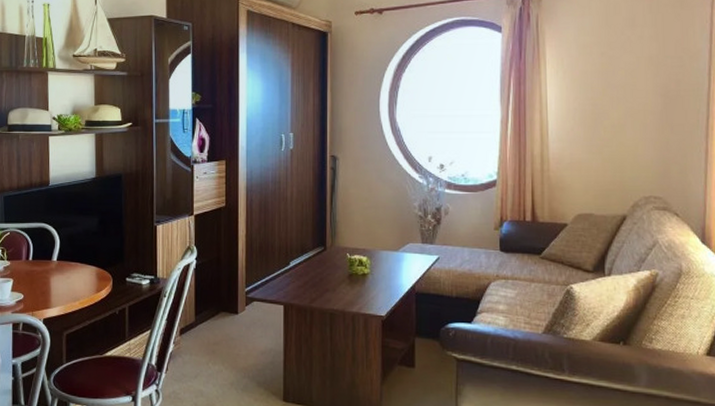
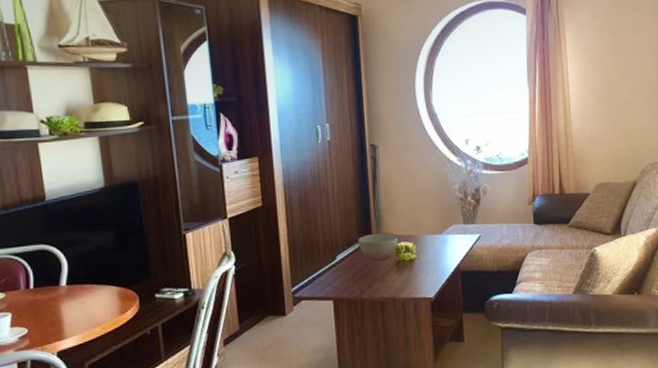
bowl: none [312,244,353,271] -> present [358,233,399,261]

